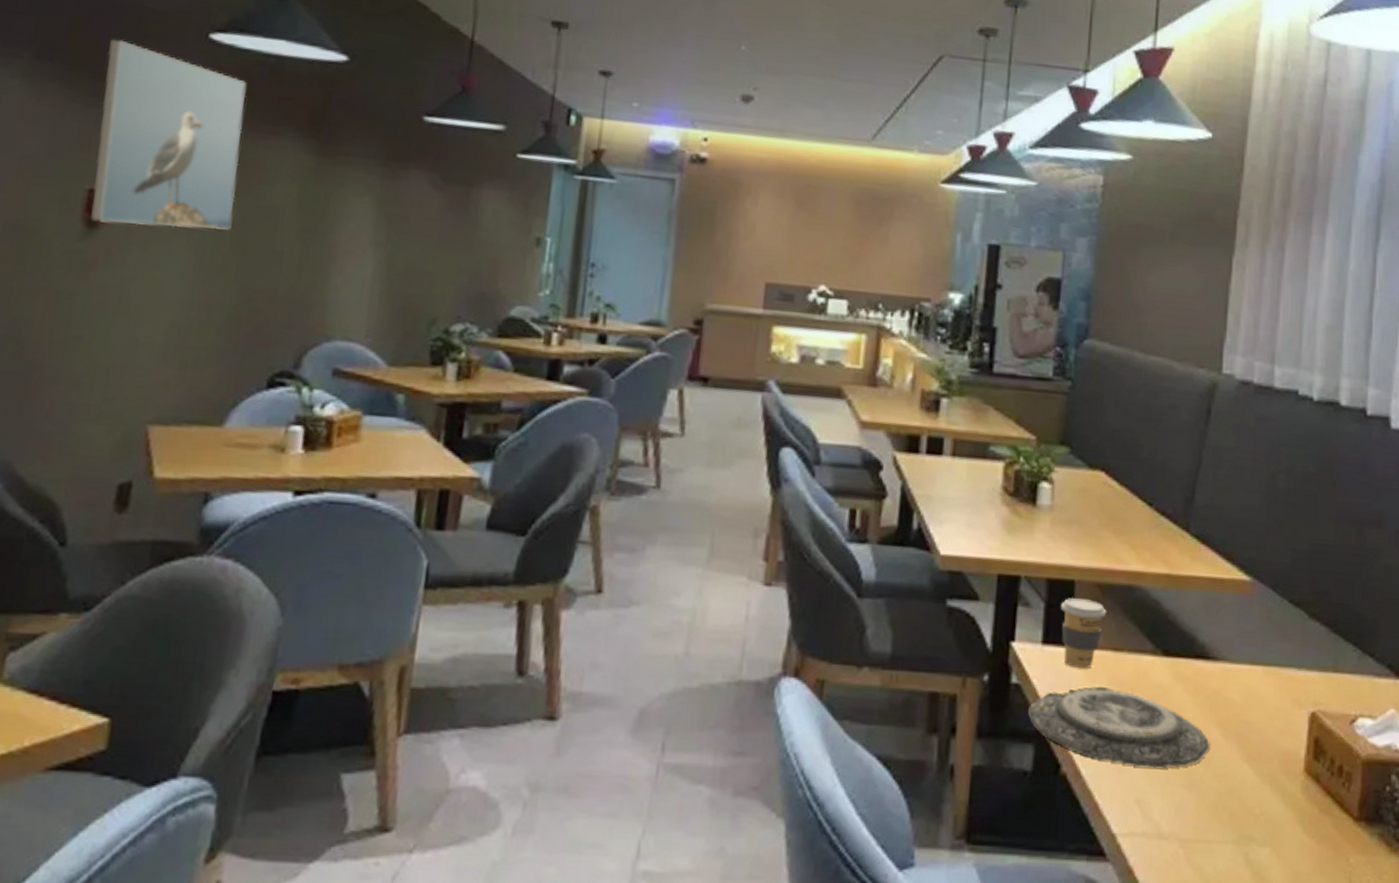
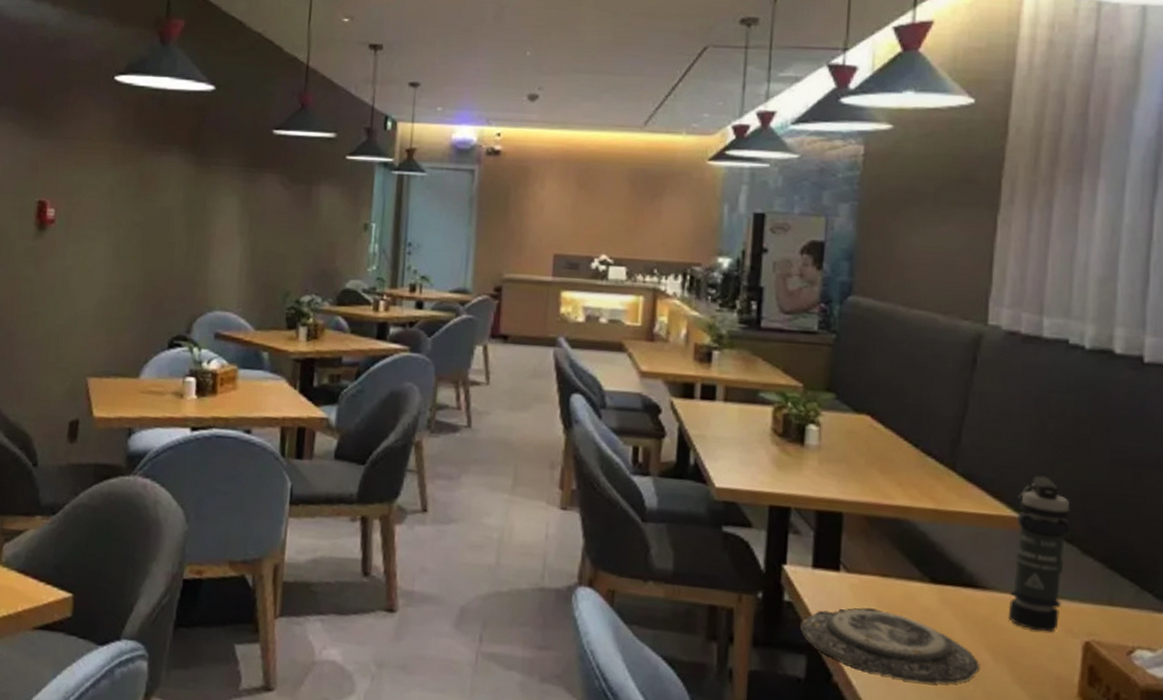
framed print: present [90,39,247,230] -> none [40,86,143,228]
coffee cup: present [1061,598,1107,668] -> none [830,528,875,591]
smoke grenade: none [1238,535,1299,704] -> present [1008,475,1071,633]

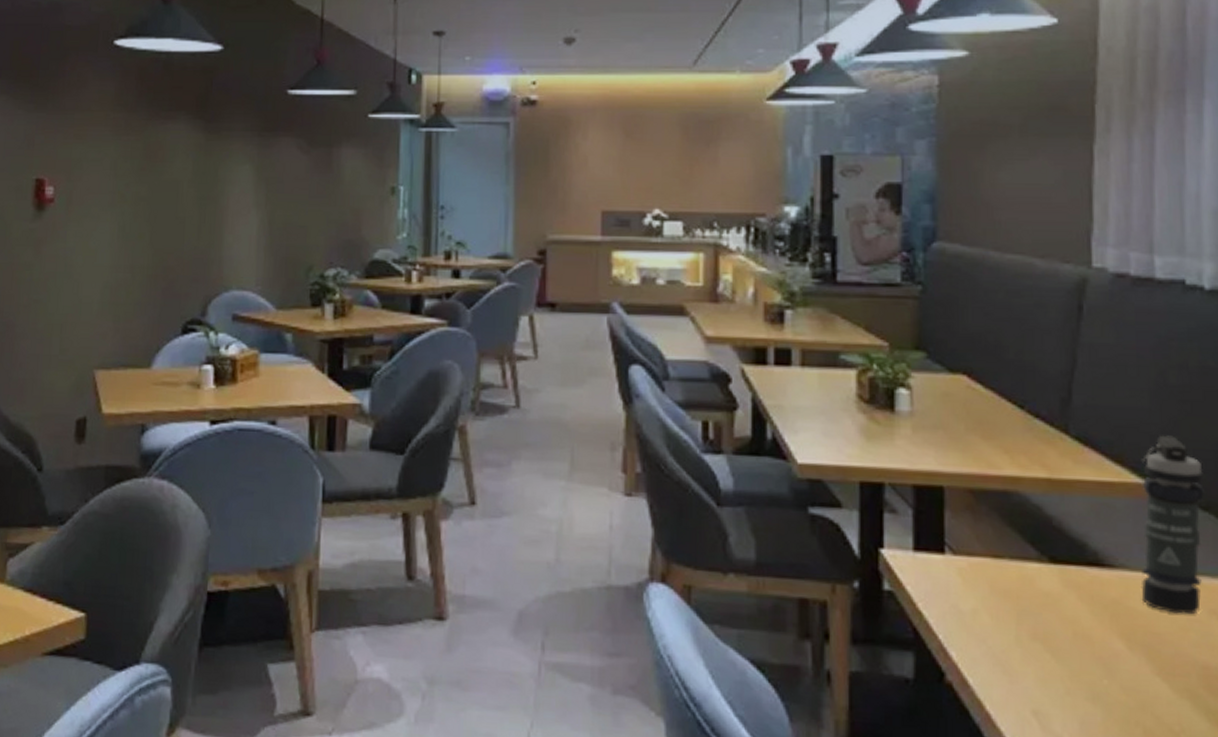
plate: present [800,607,980,684] -> none [905,593,1114,680]

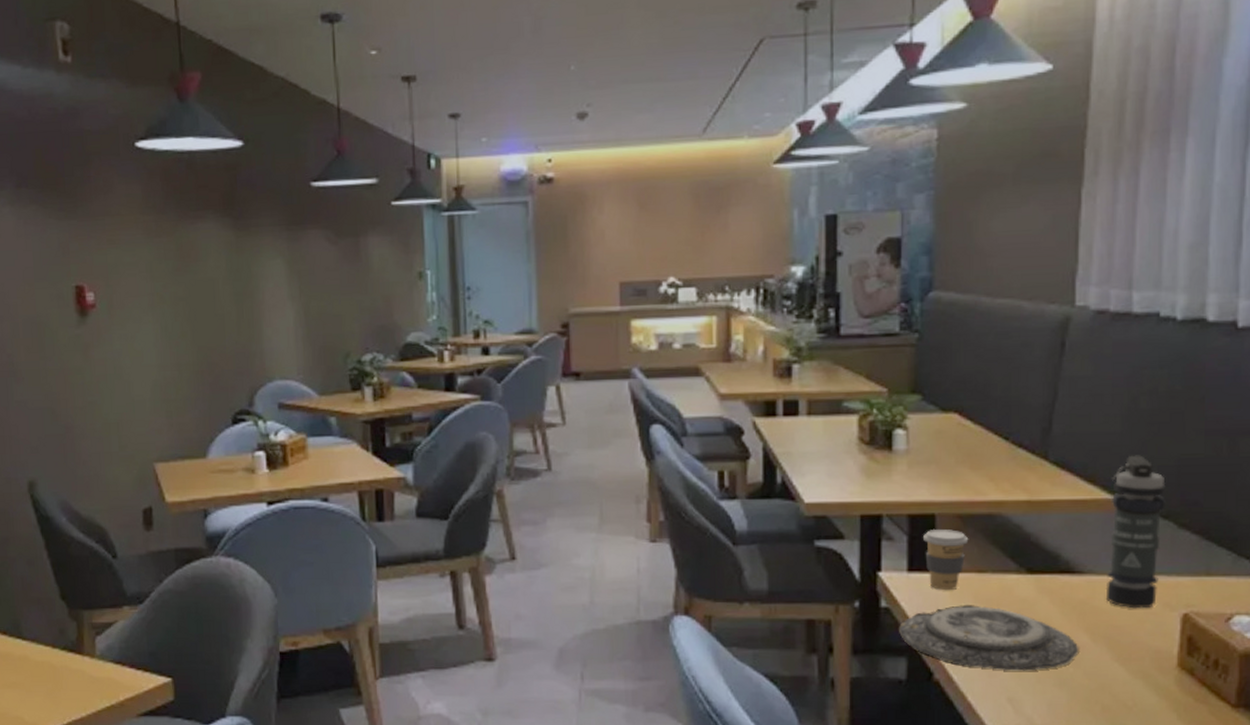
plate: none [905,593,1114,680] -> present [899,604,1079,671]
coffee cup: none [931,504,983,576] -> present [923,529,969,590]

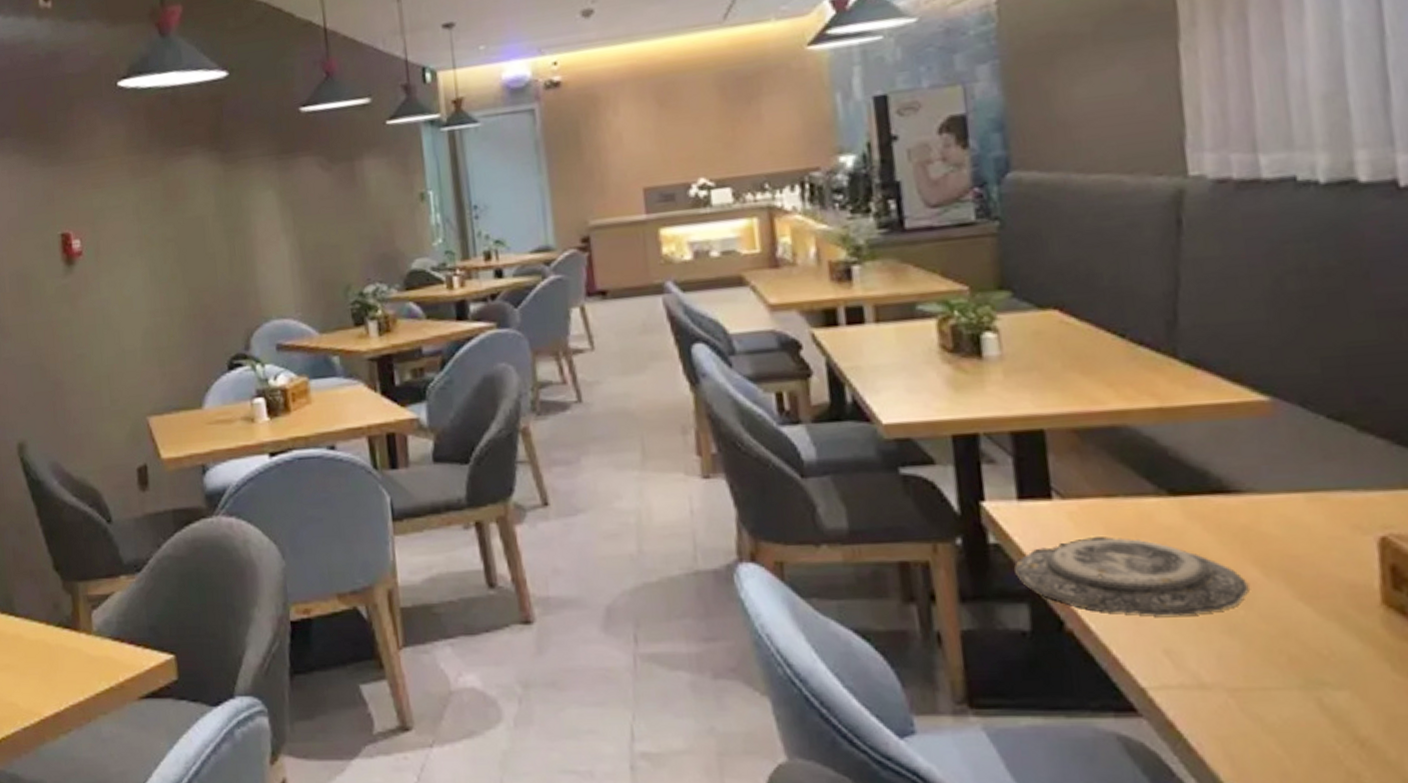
coffee cup: present [923,529,969,590] -> none [1032,447,1090,520]
smoke grenade: present [1105,455,1166,609] -> none [1263,346,1342,534]

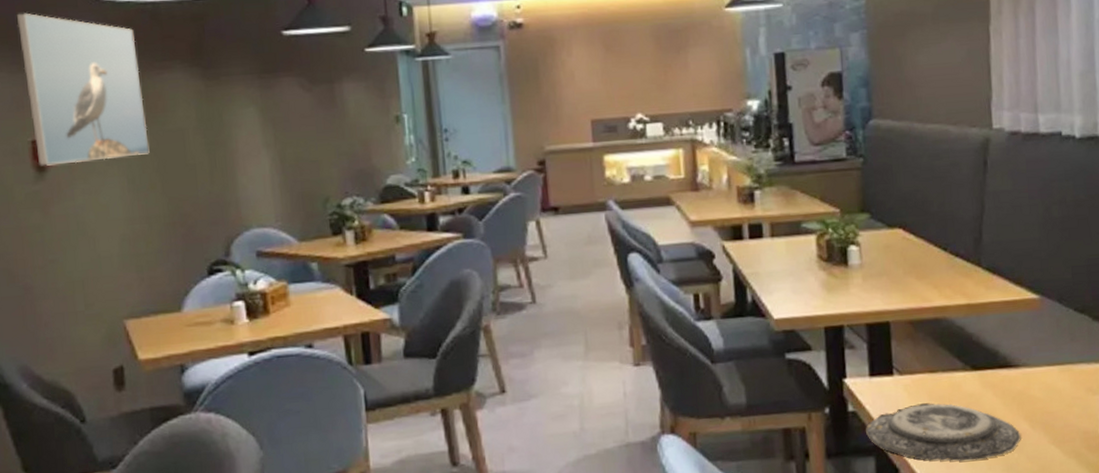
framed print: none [47,106,171,260] -> present [16,13,150,166]

